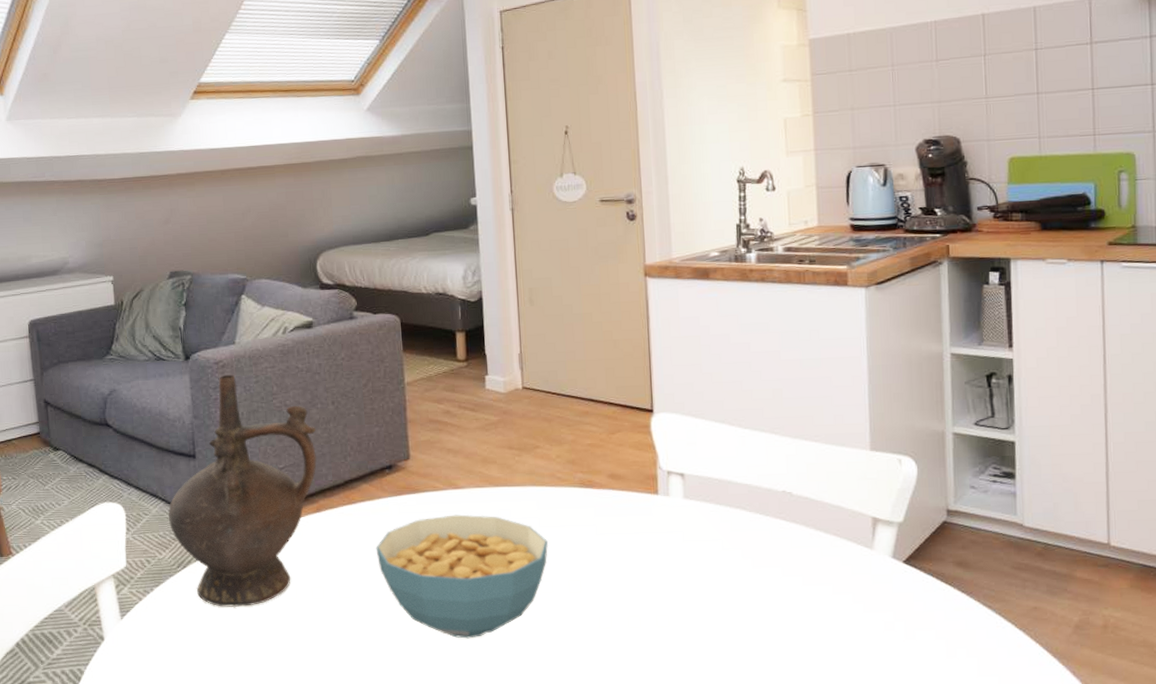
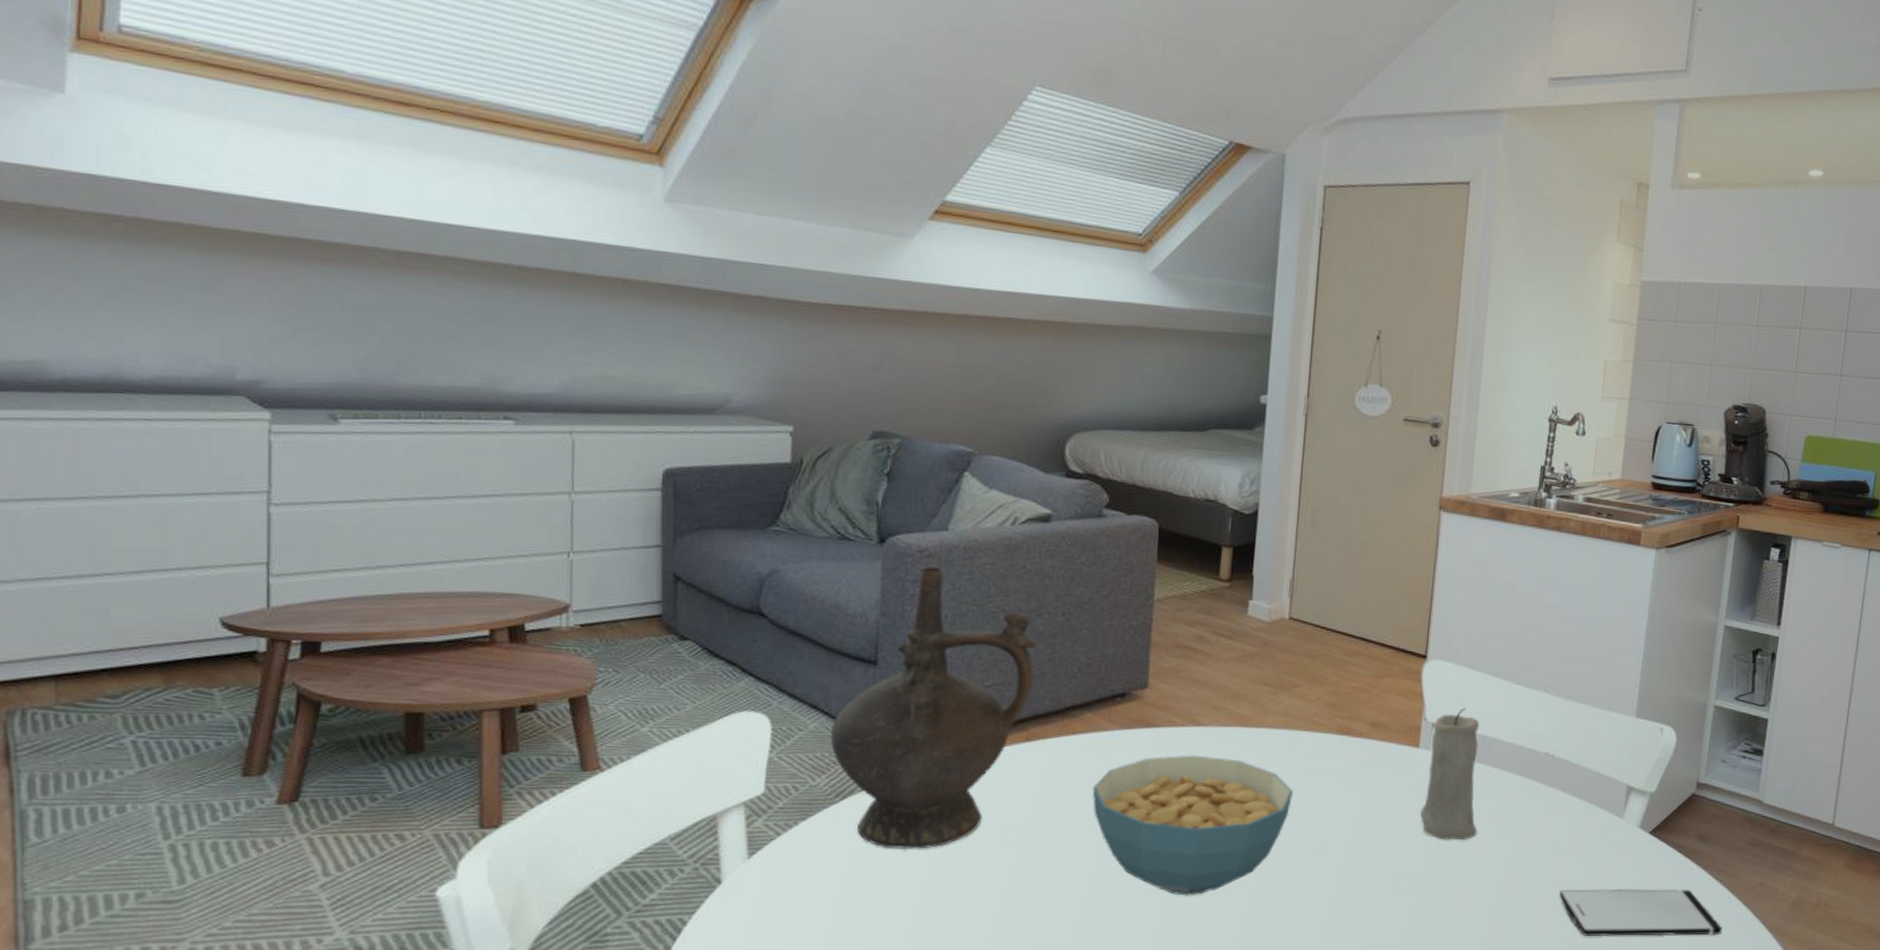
candle: none [668,454,727,579] -> present [1420,707,1479,841]
smartphone: none [818,616,1000,665] -> present [1559,888,1723,936]

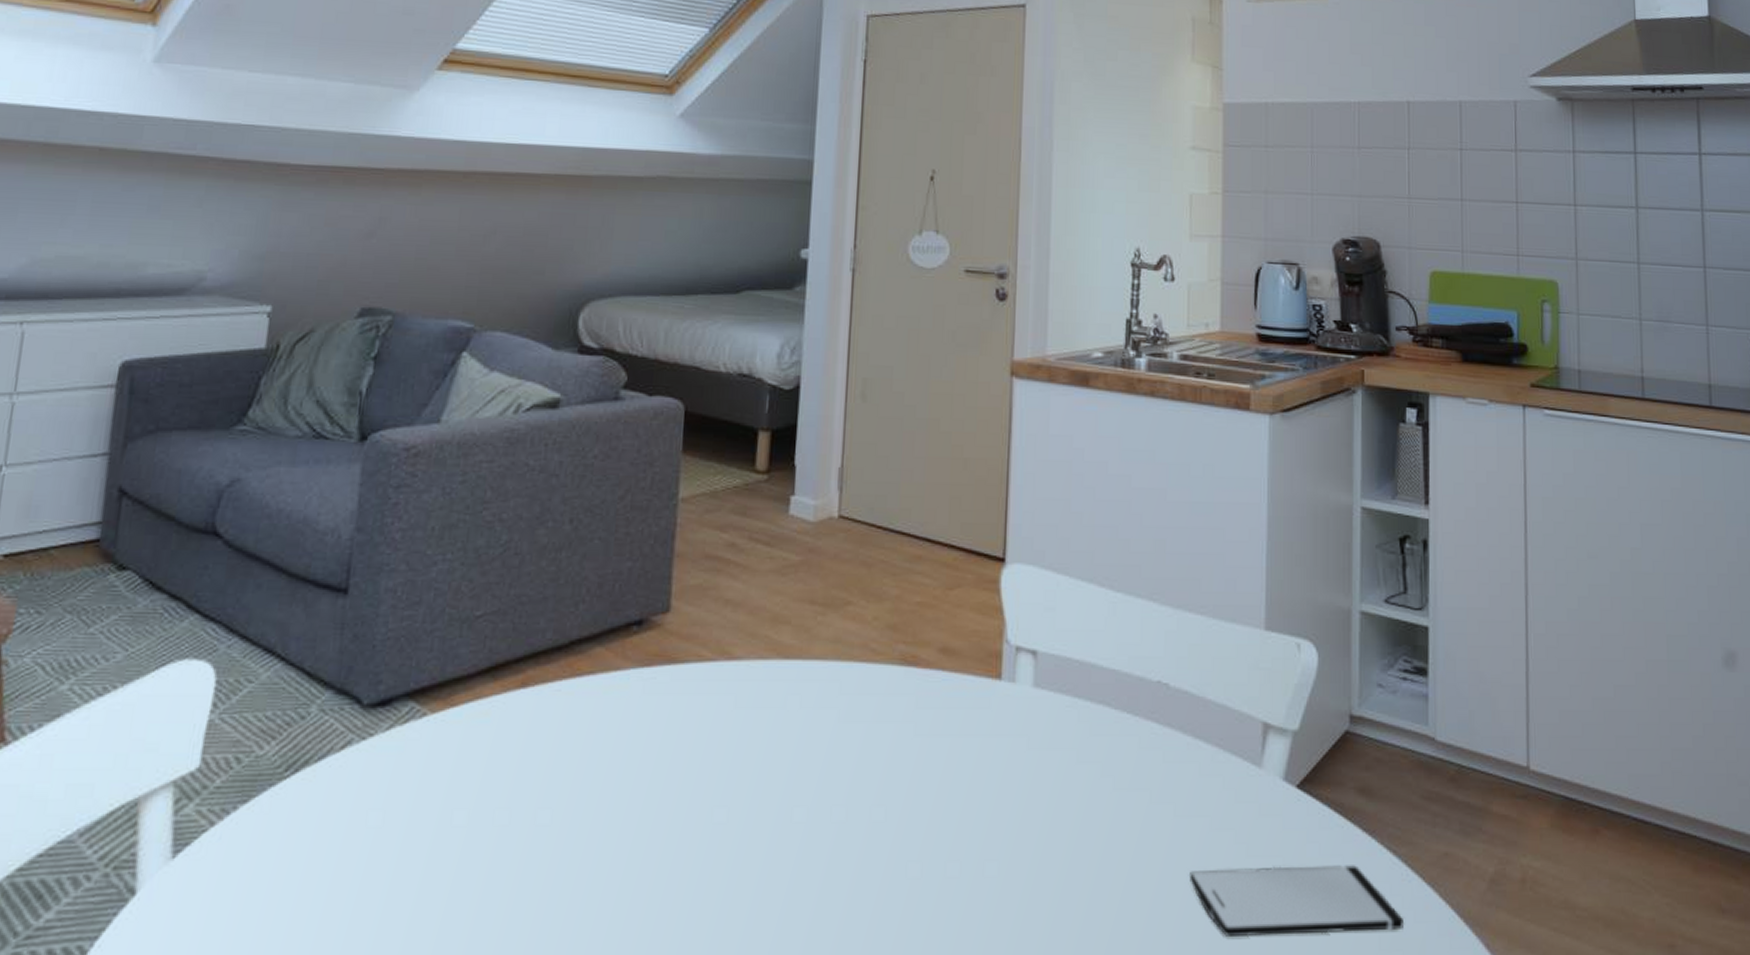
ceremonial vessel: present [830,566,1039,849] -> none [285,467,541,839]
cereal bowl: present [1092,755,1294,896] -> none [600,699,849,895]
candle: present [1420,707,1479,841] -> none [1007,624,1080,805]

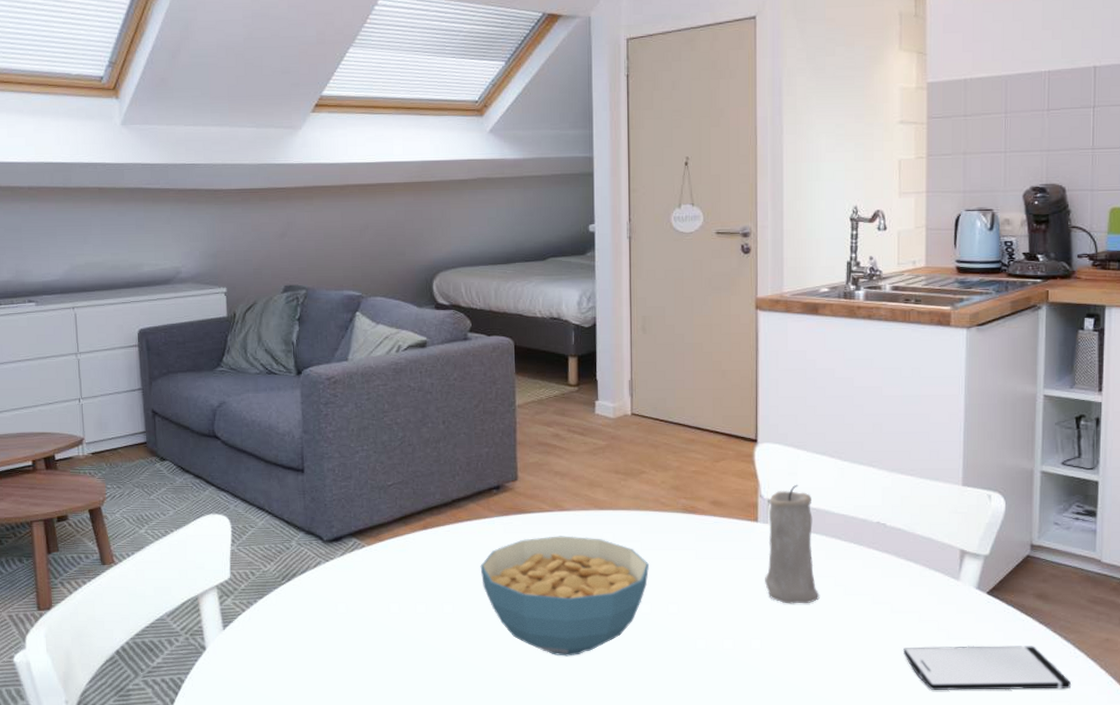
cereal bowl: none [600,699,849,895] -> present [480,536,650,656]
candle: none [1007,624,1080,805] -> present [765,484,820,604]

